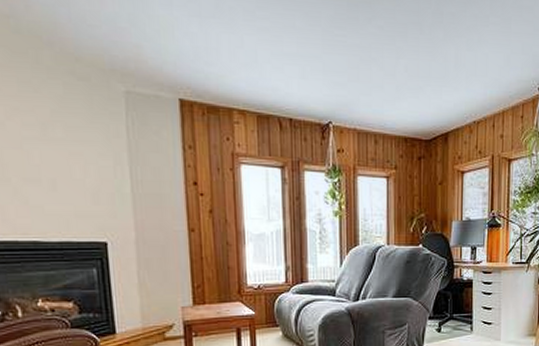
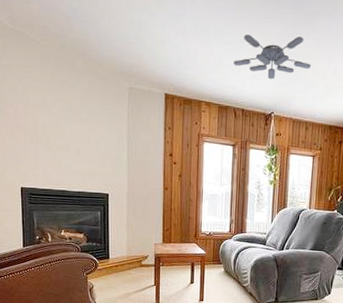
ceiling fan: none [272,19,375,79] -> present [233,35,311,80]

